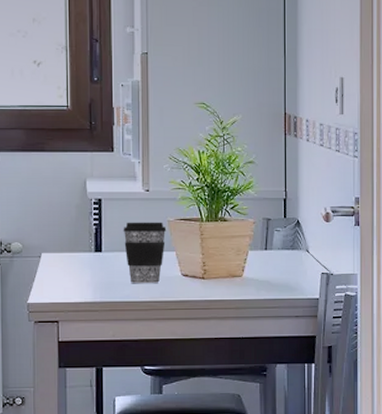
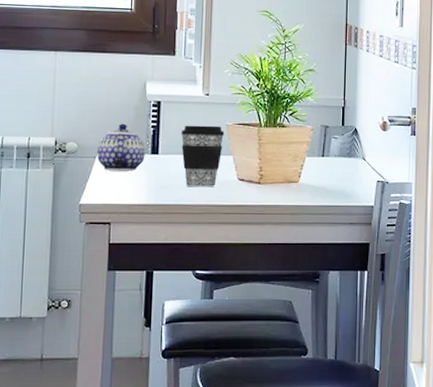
teapot: none [42,222,89,270] -> present [97,123,146,171]

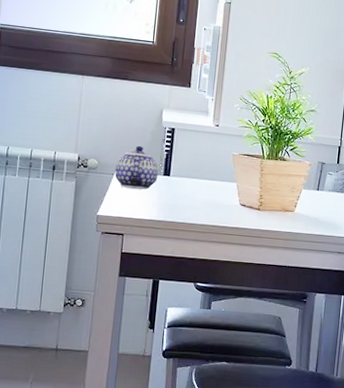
coffee cup: present [181,125,225,186] -> none [191,152,231,209]

